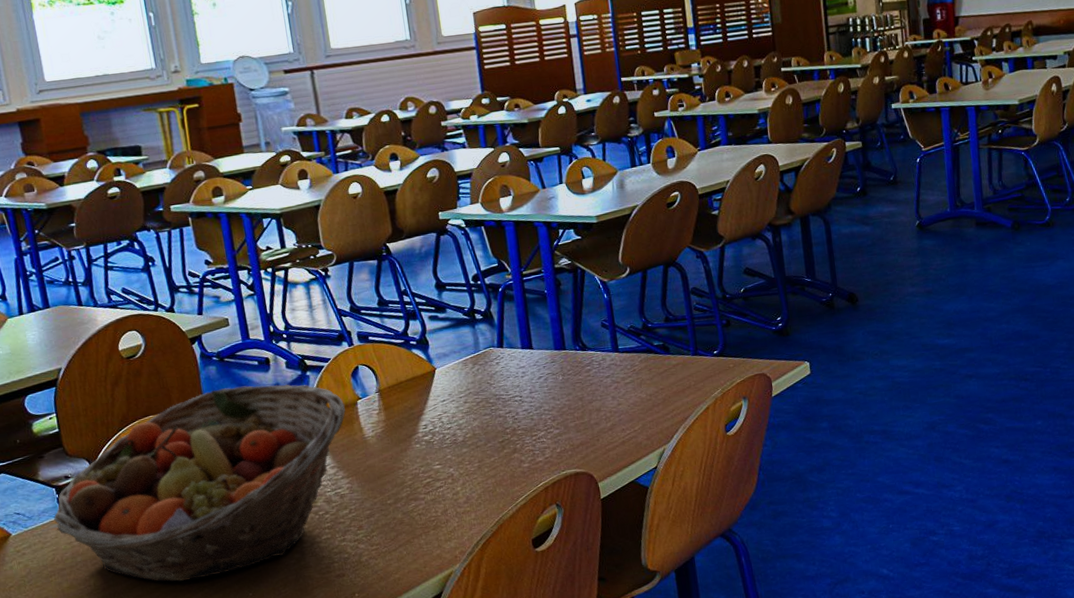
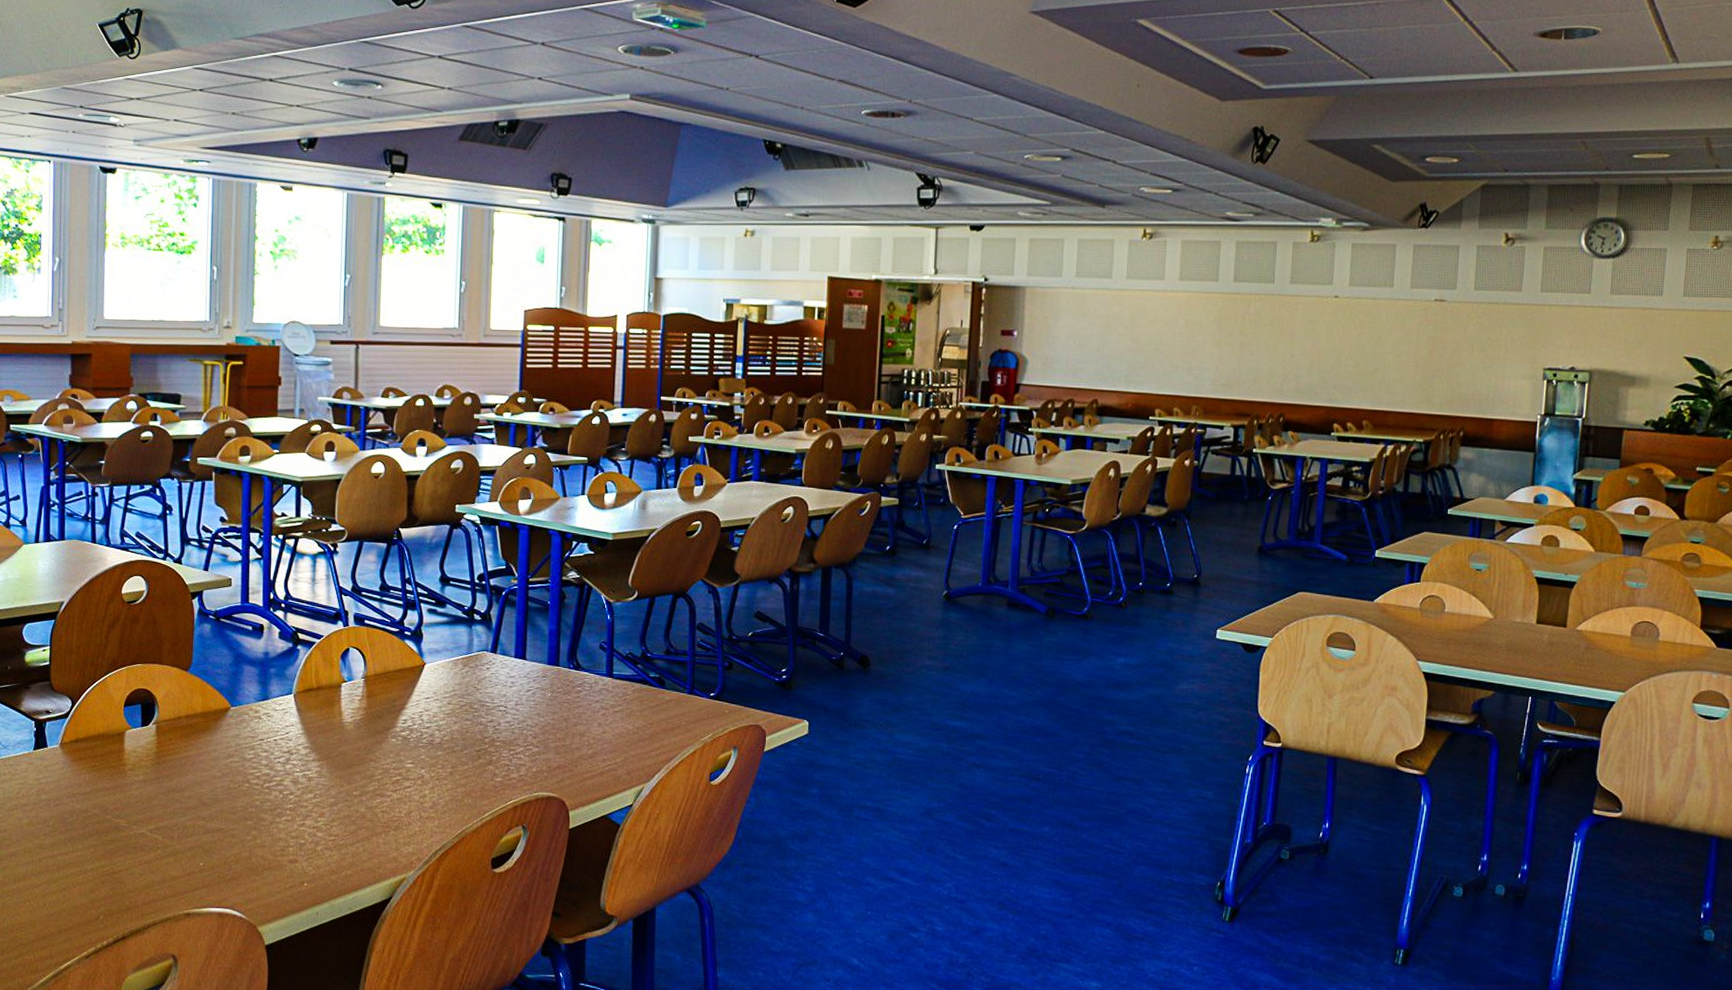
fruit basket: present [54,384,346,582] -> none [28,648,329,839]

